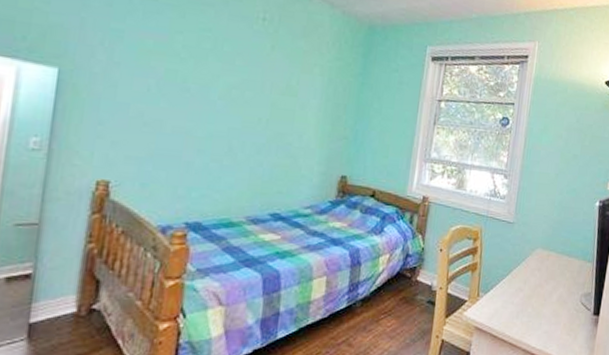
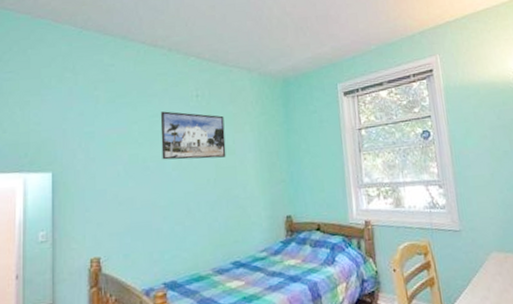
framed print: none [207,27,292,98] -> present [160,111,226,160]

